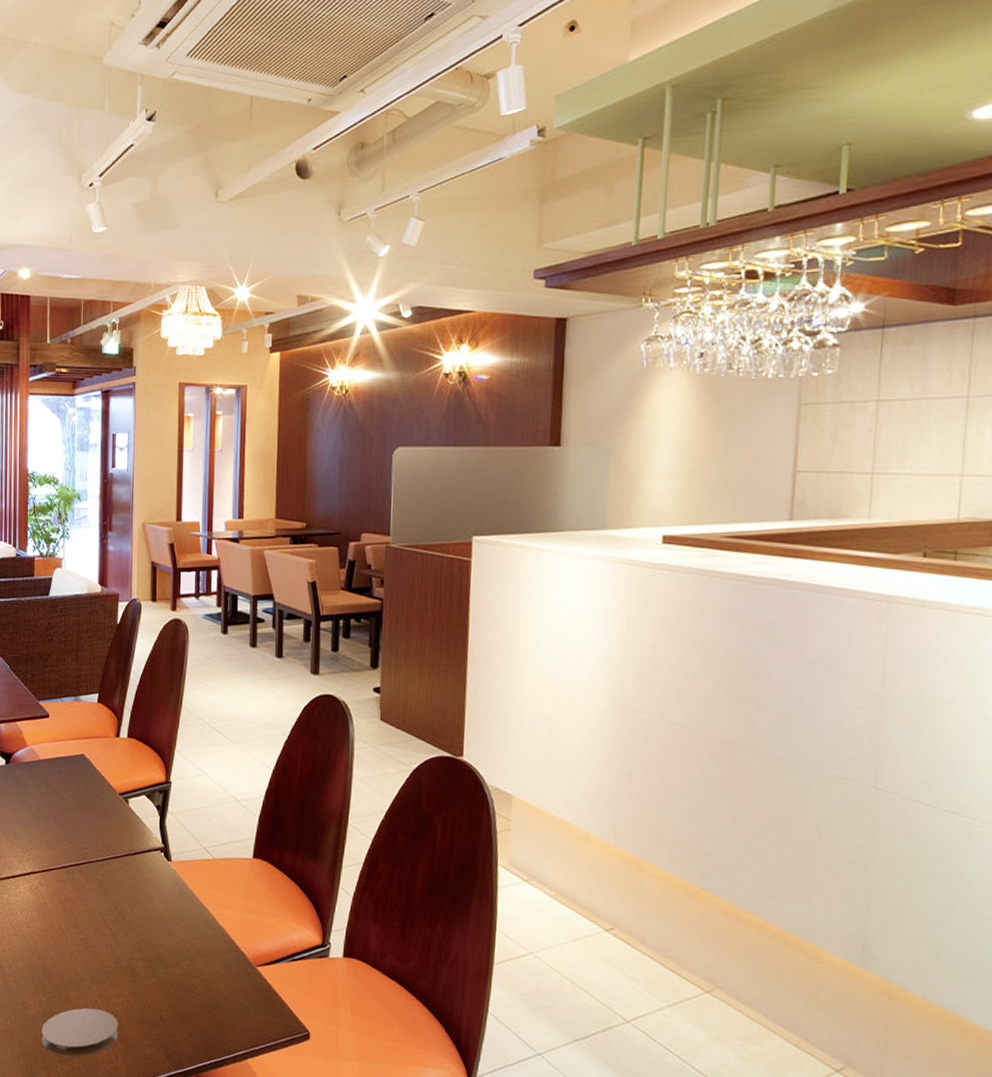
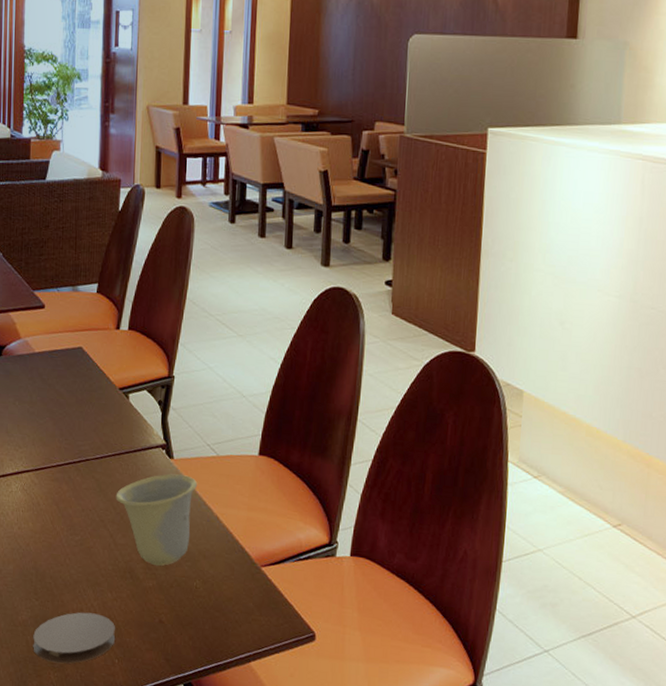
cup: none [117,875,195,965] -> present [115,474,198,566]

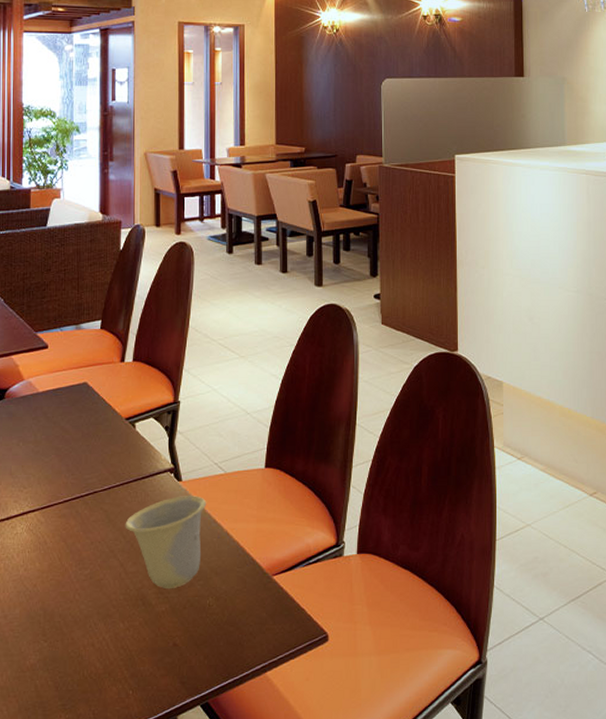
coaster: present [33,612,116,664] -> none [42,646,129,704]

